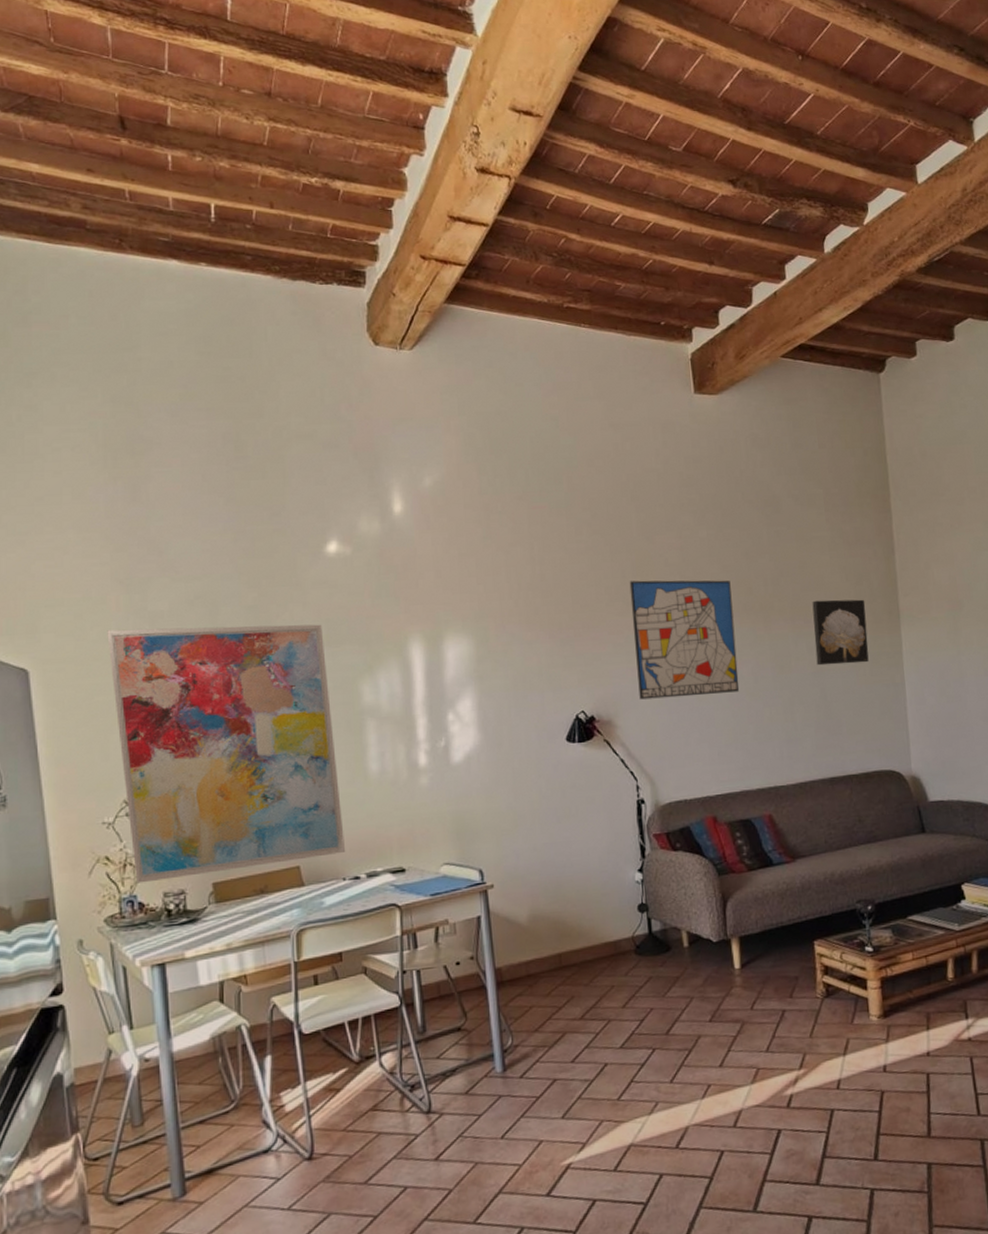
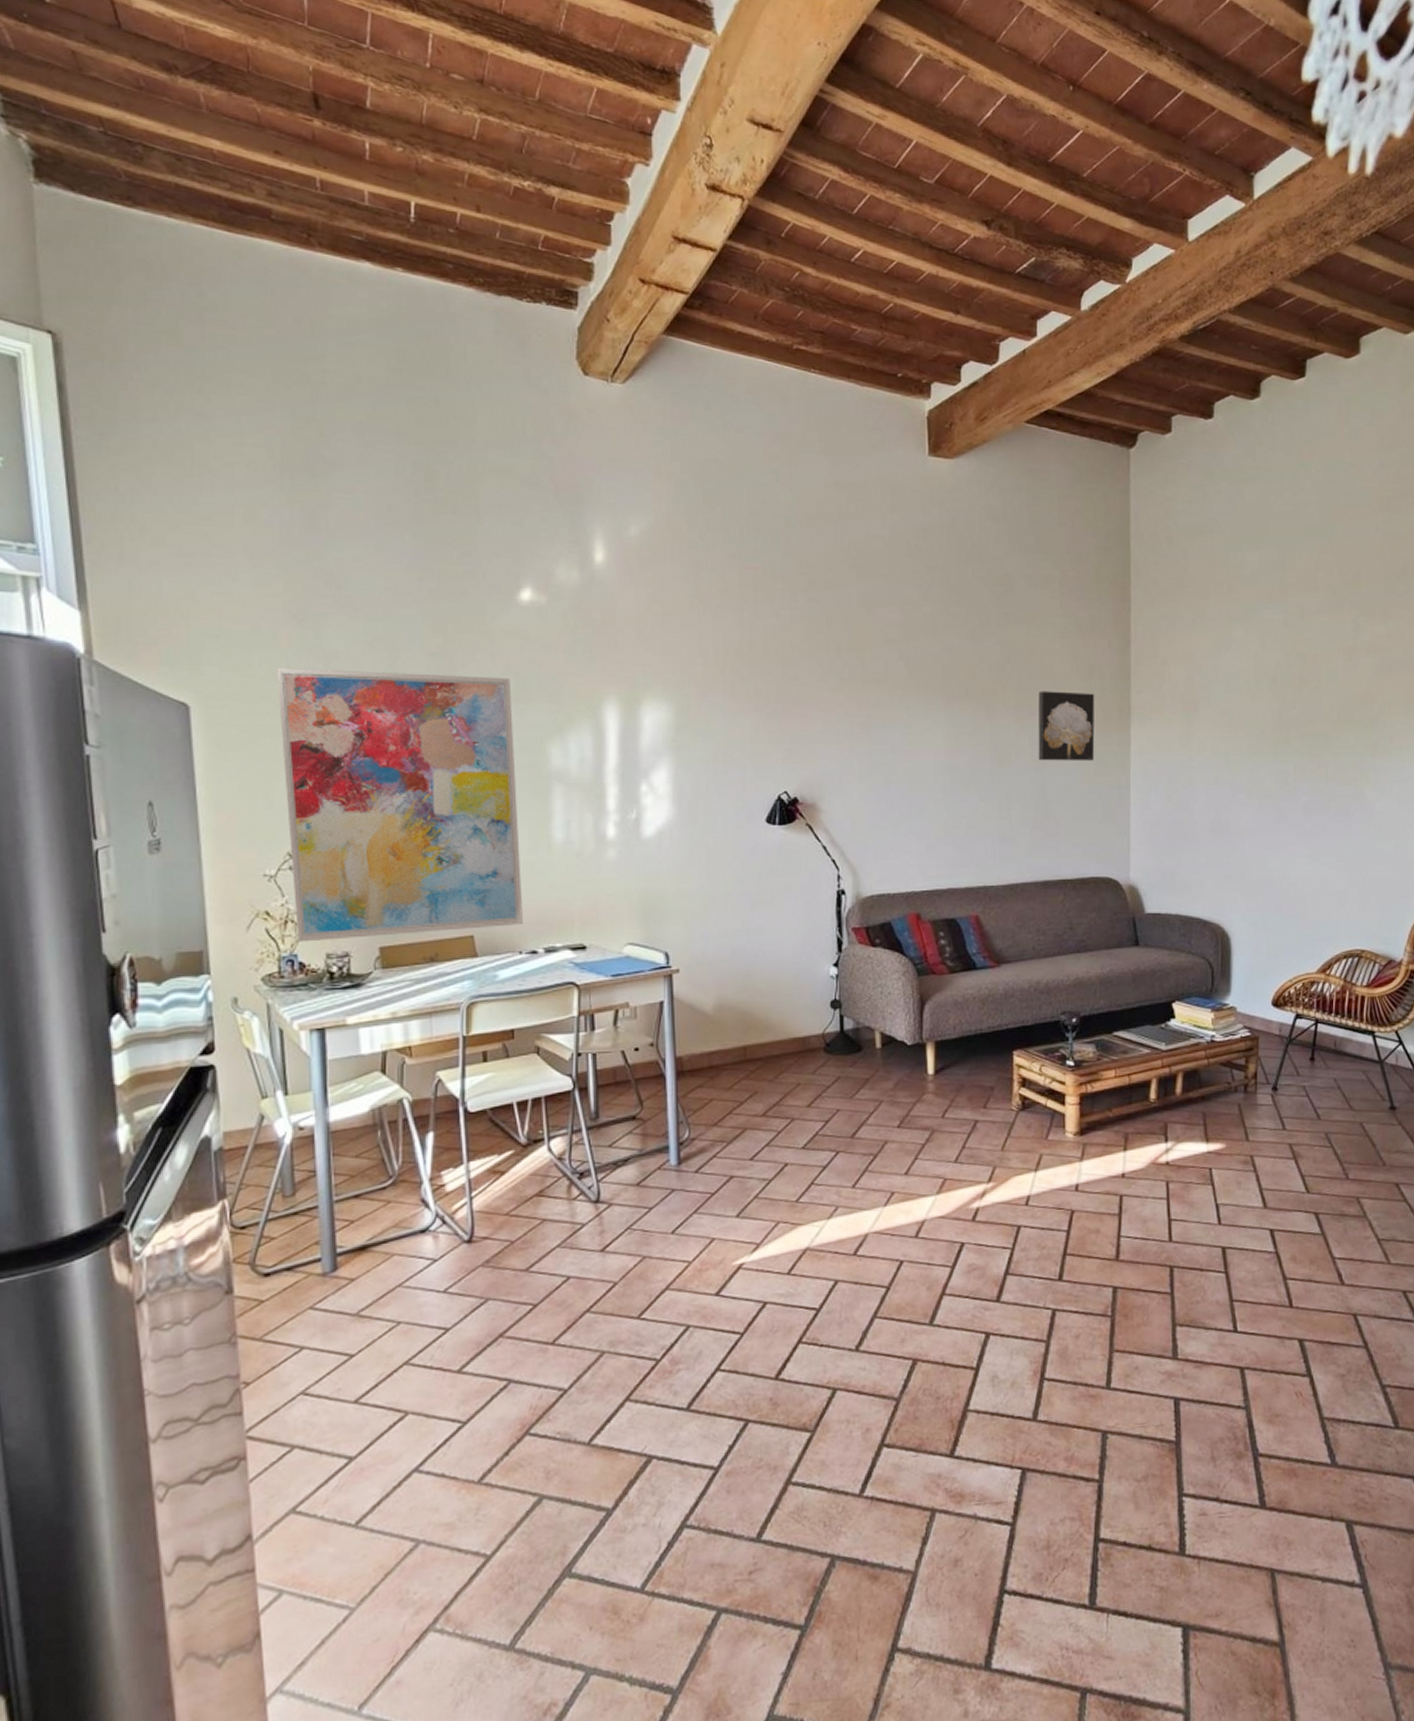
wall art: present [629,580,740,700] -> none [844,655,955,784]

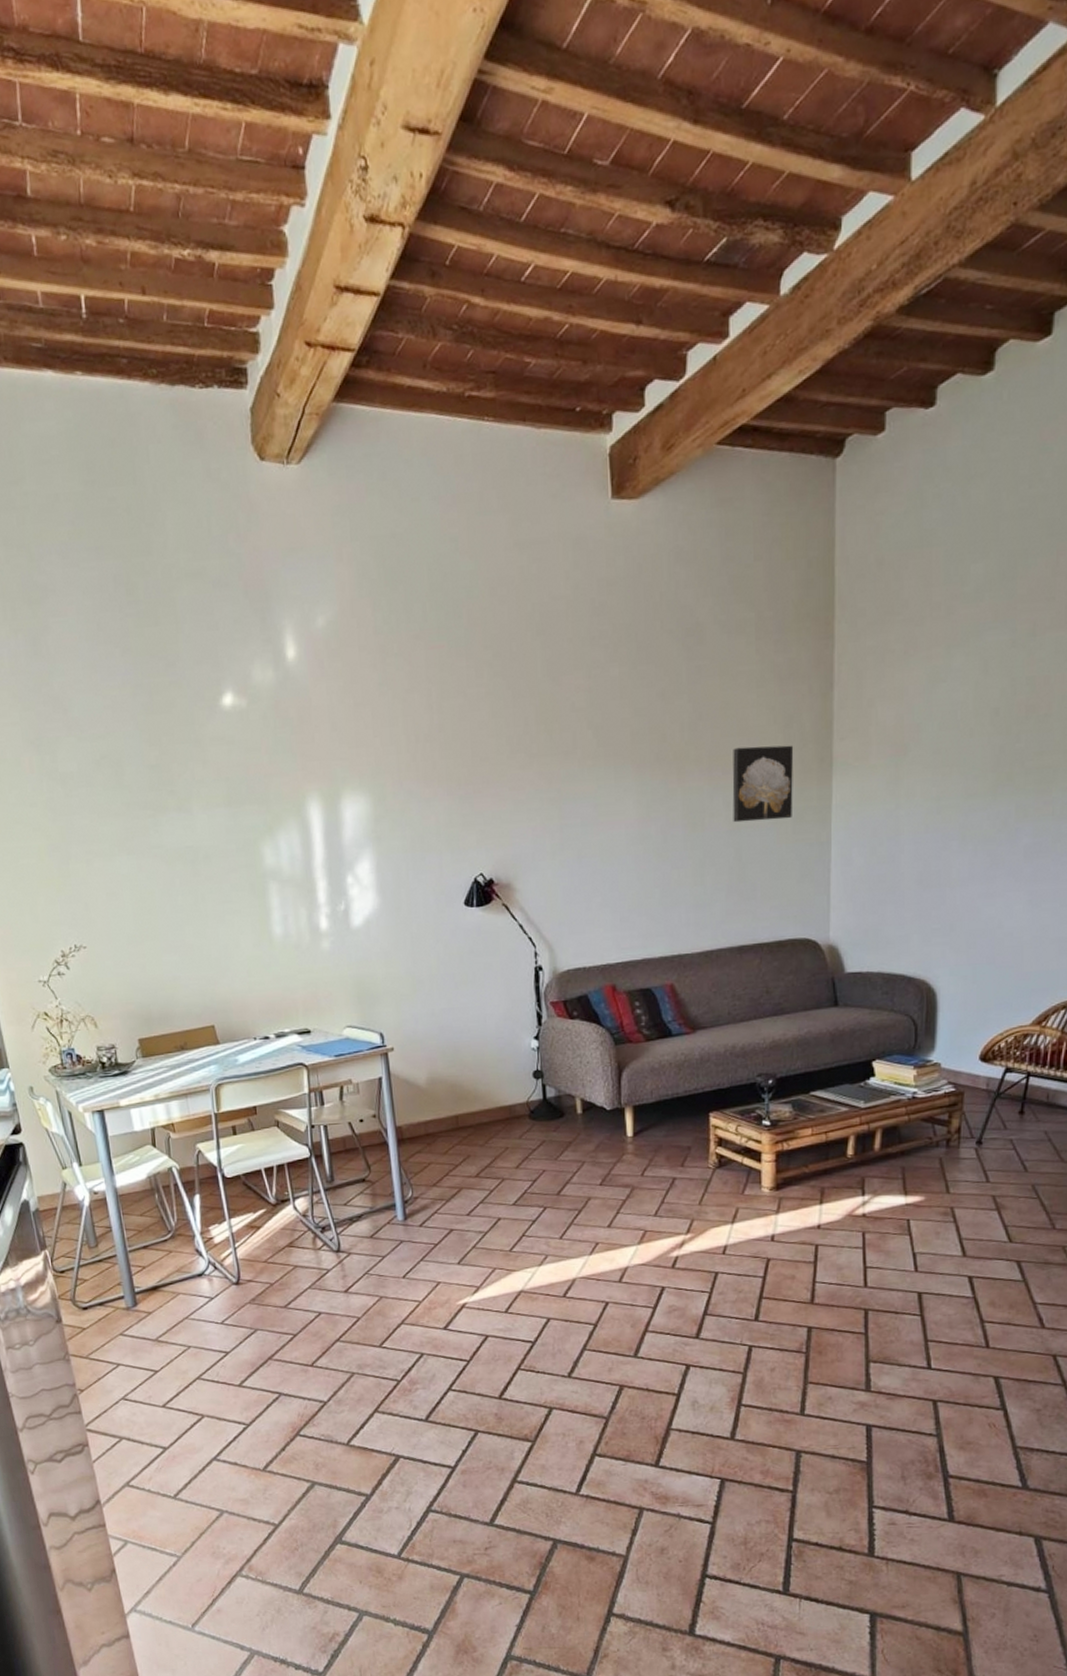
wall art: present [276,668,523,942] -> none [24,783,254,1038]

